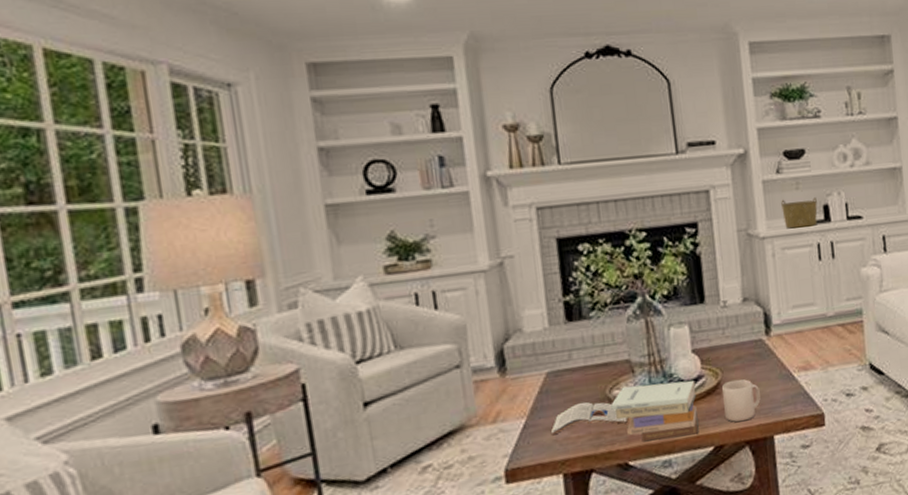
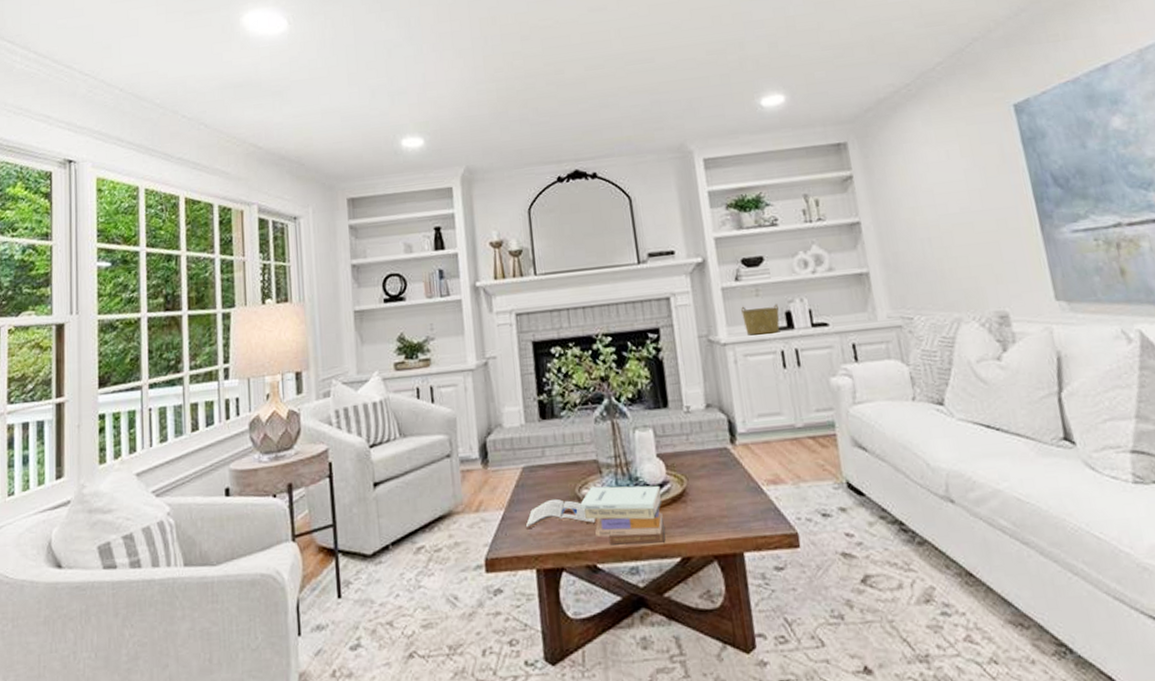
mug: present [721,379,761,422] -> none [687,488,728,534]

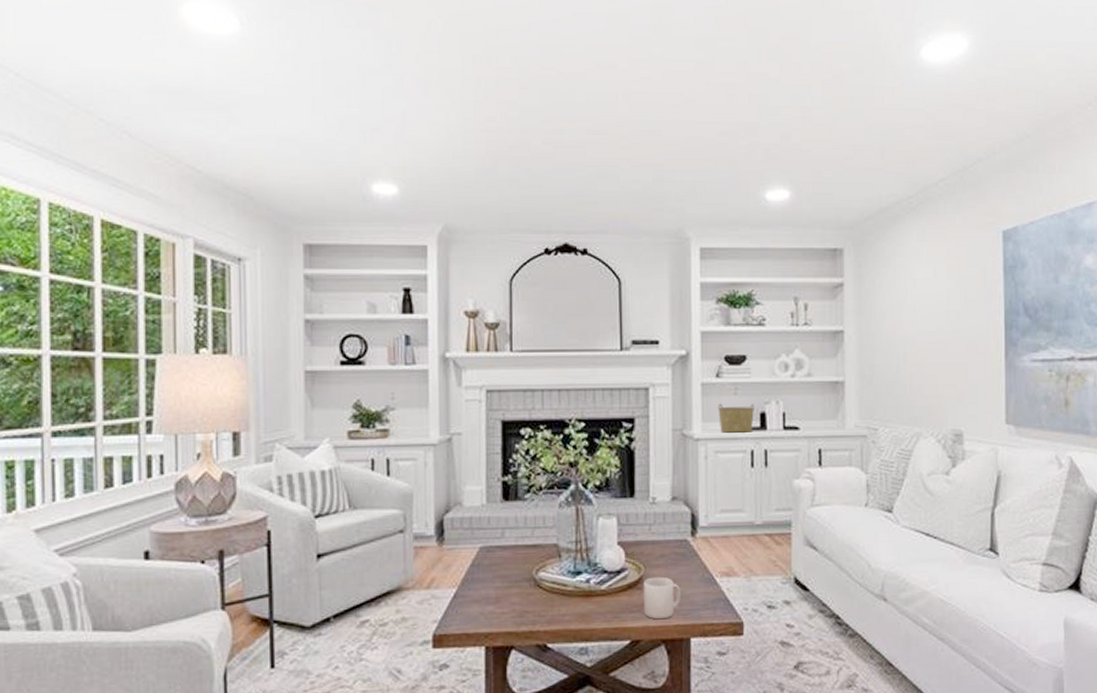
magazine: present [525,498,596,530] -> none [478,579,550,608]
books: present [579,485,666,545] -> none [534,569,618,626]
mug: none [687,488,728,534] -> present [643,576,680,620]

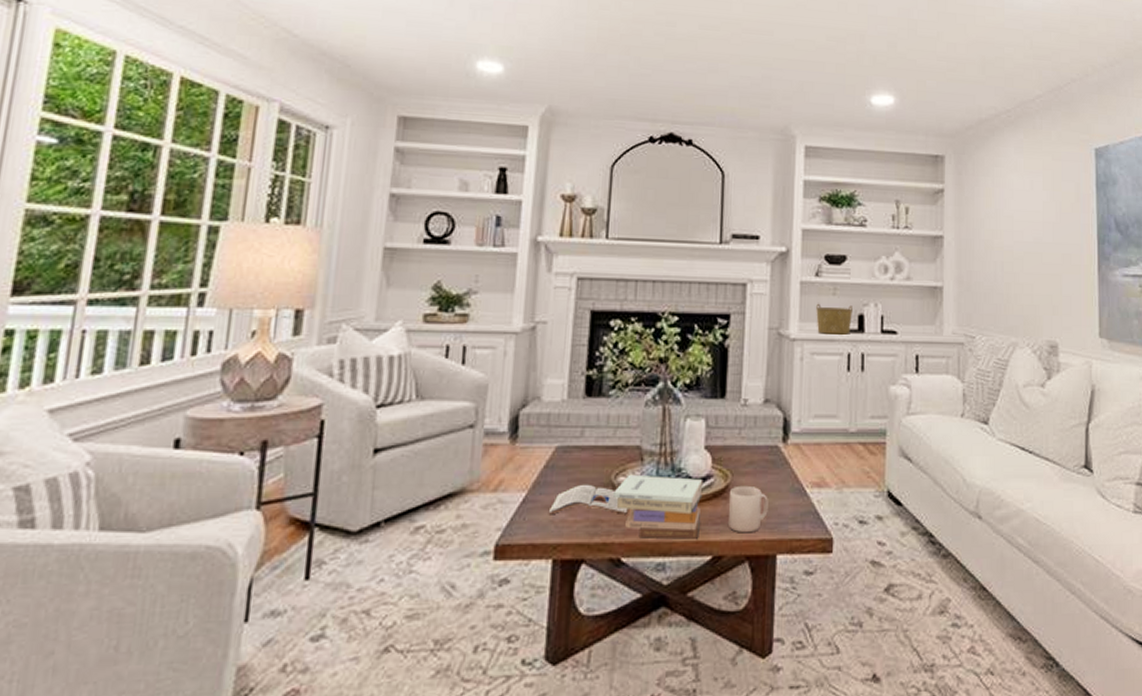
magazine: none [478,579,550,608] -> present [548,484,628,515]
books: none [534,569,618,626] -> present [612,474,703,539]

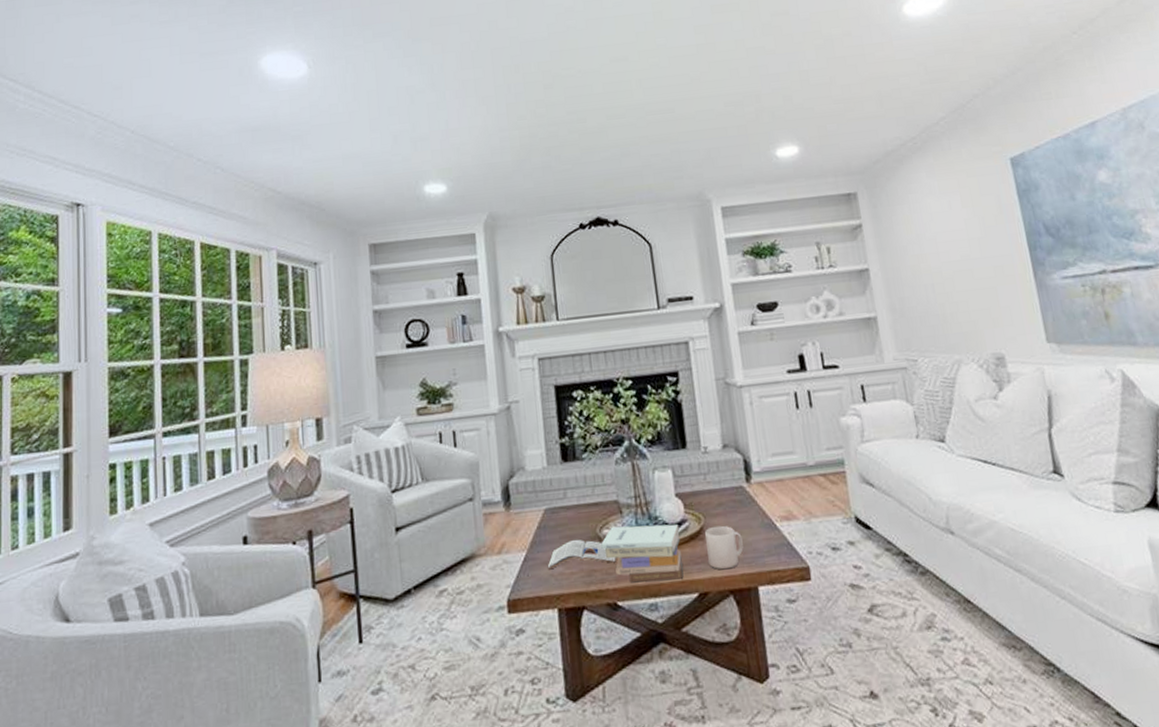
basket: present [816,303,853,335] -> none [757,347,793,378]

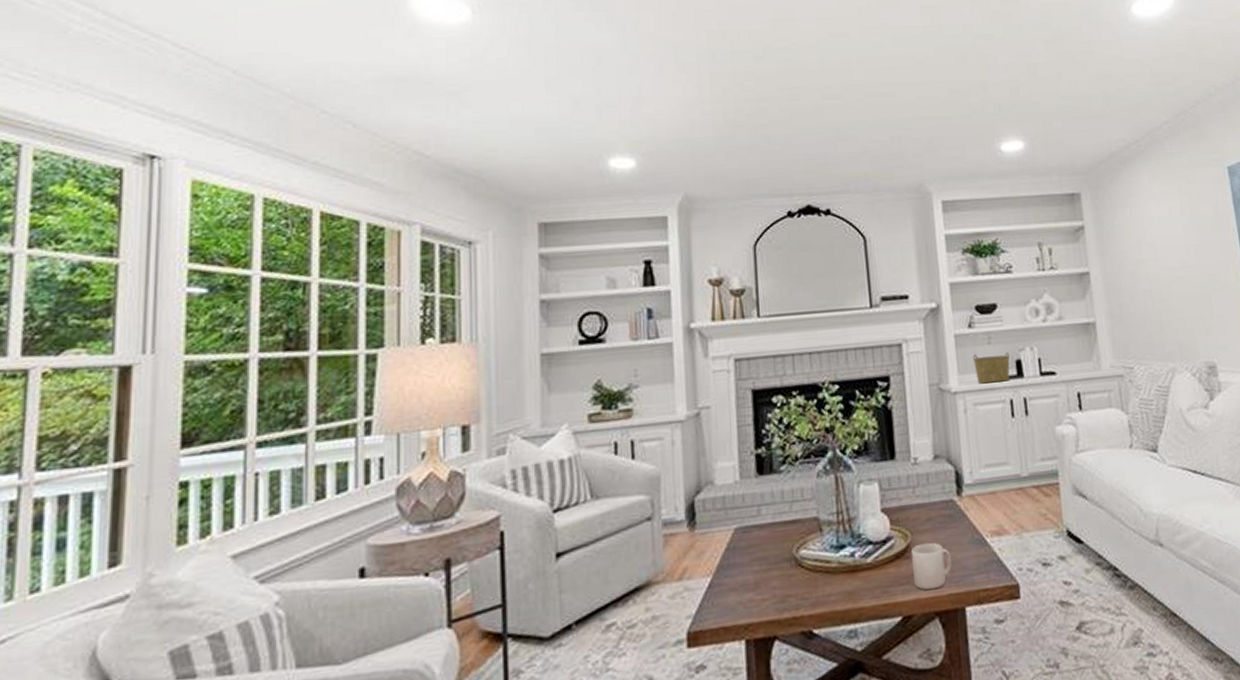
magazine: present [547,539,616,570] -> none [735,561,813,597]
books: present [600,524,684,583] -> none [796,542,887,608]
basket: none [757,347,793,378] -> present [973,352,1010,384]

